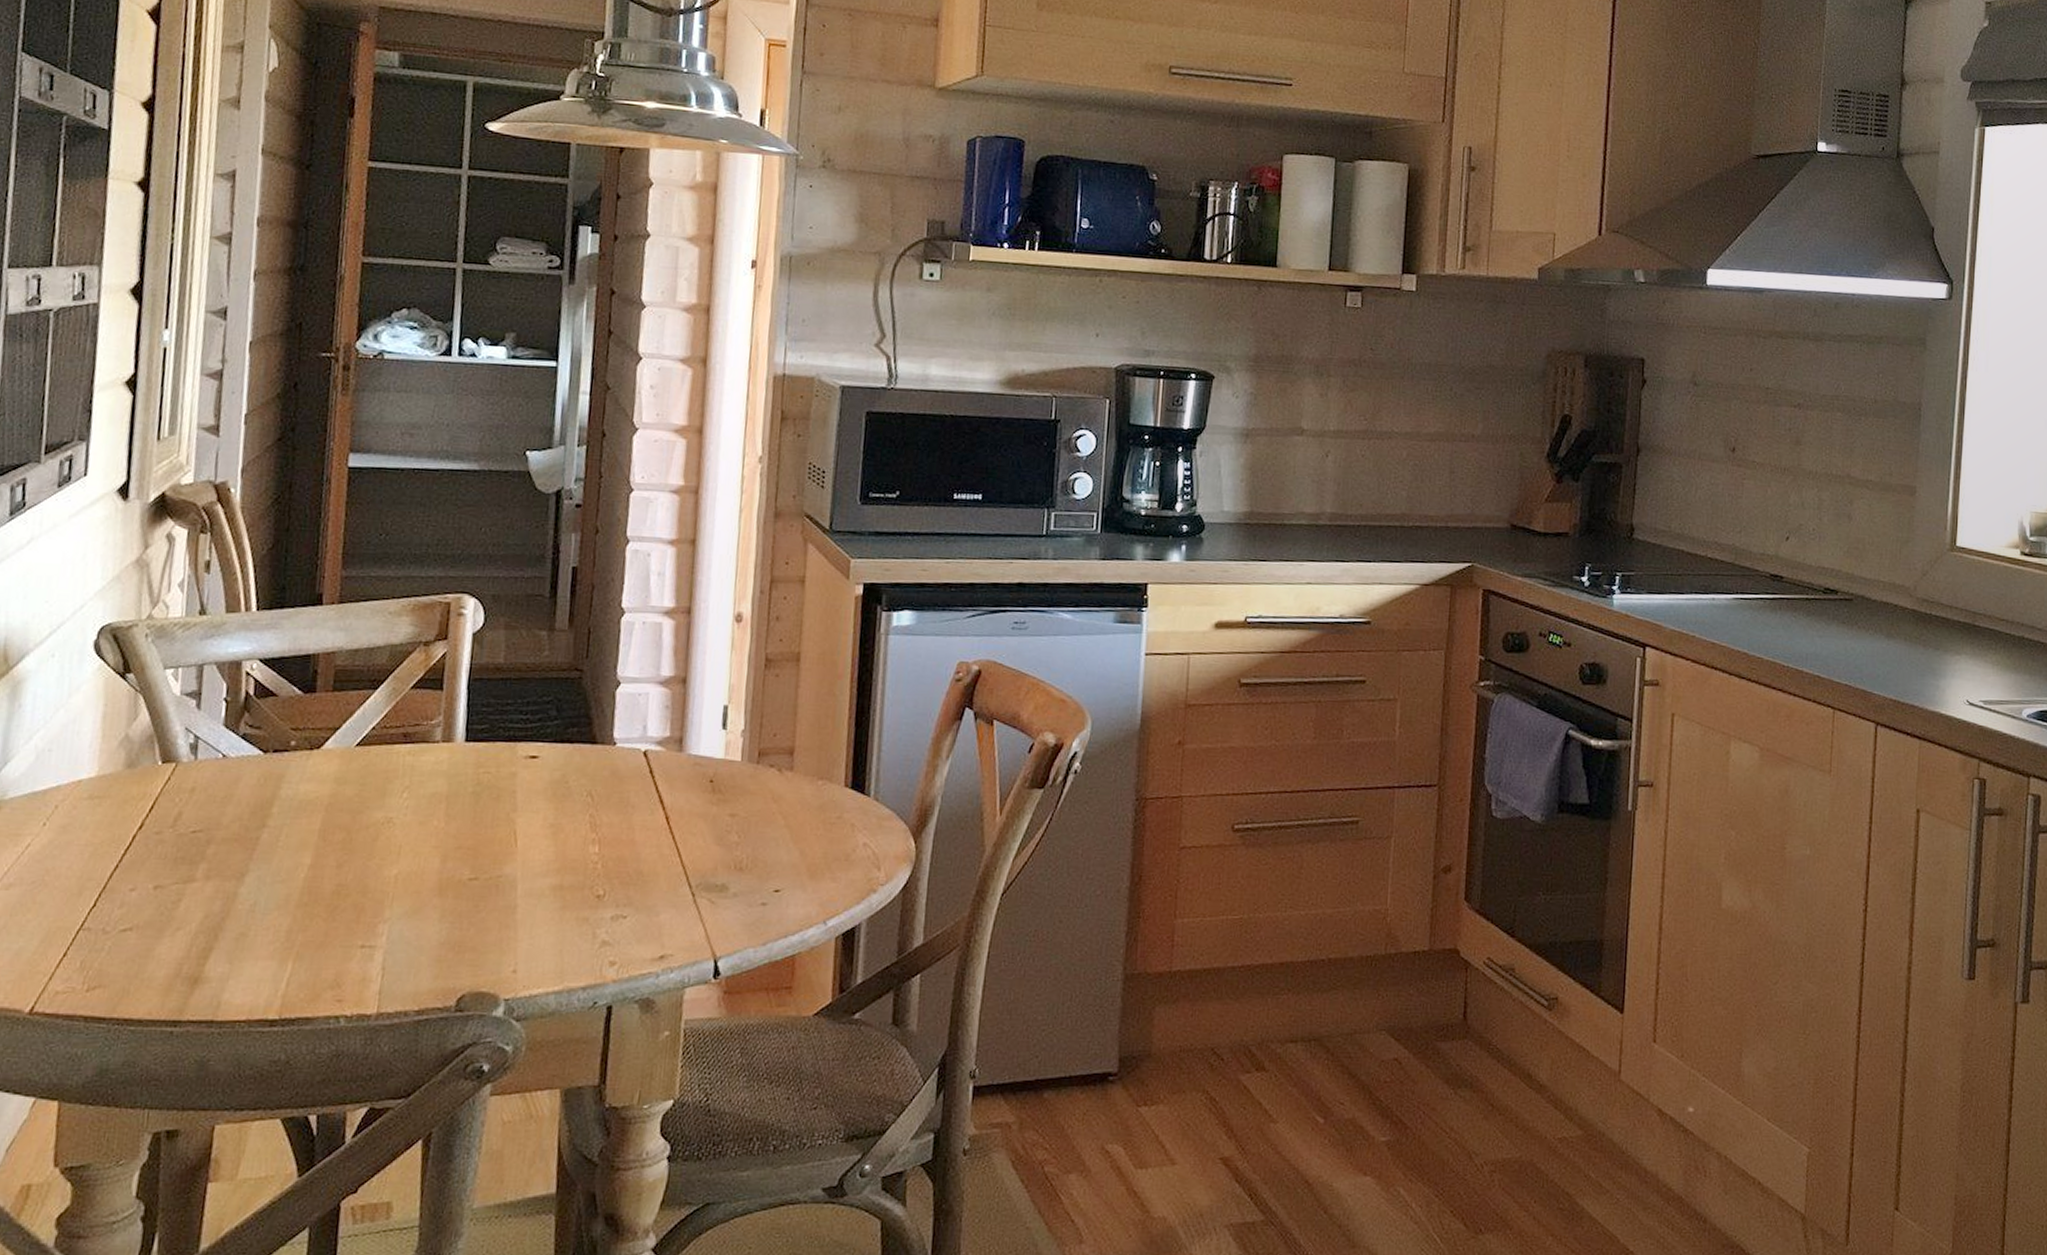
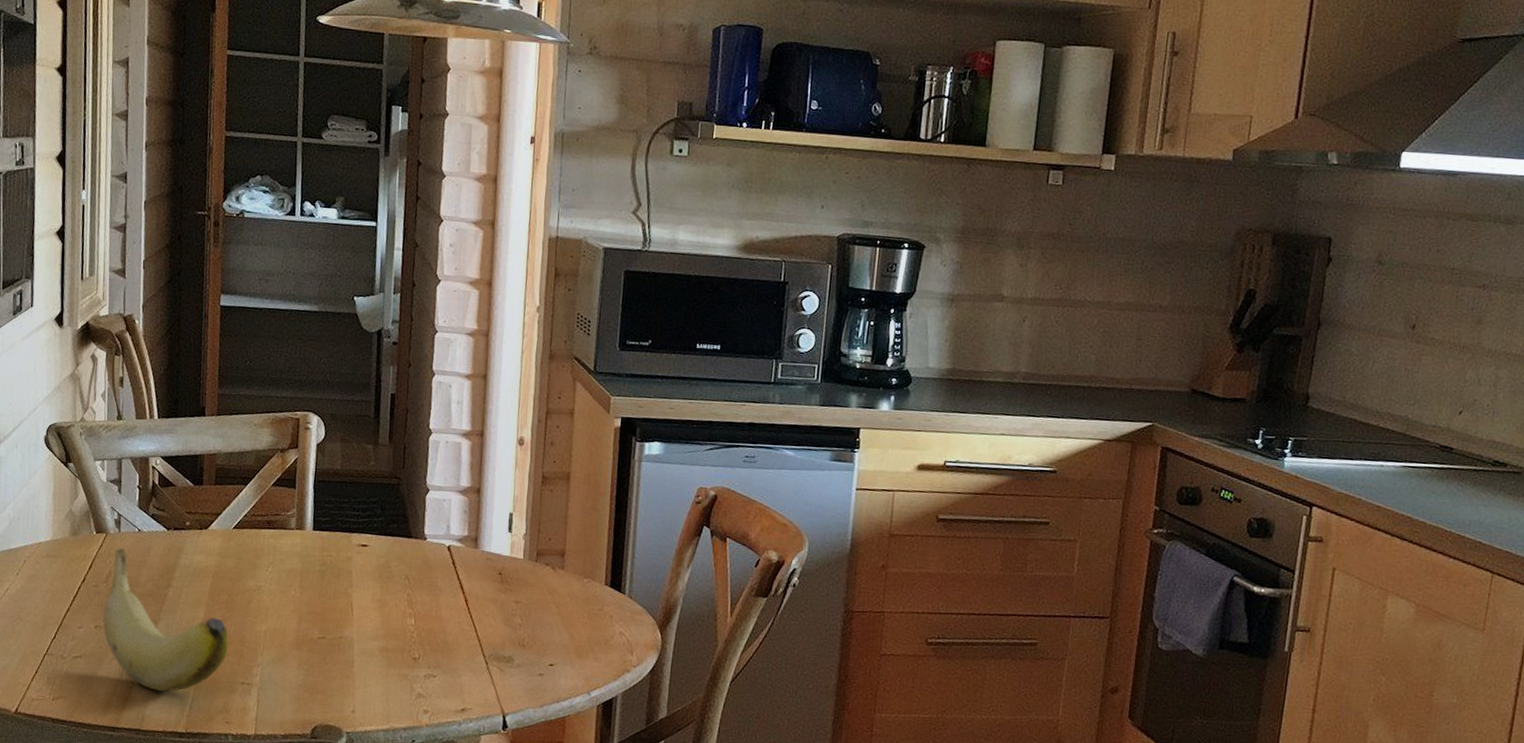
banana: none [166,780,345,968] -> present [103,548,229,692]

